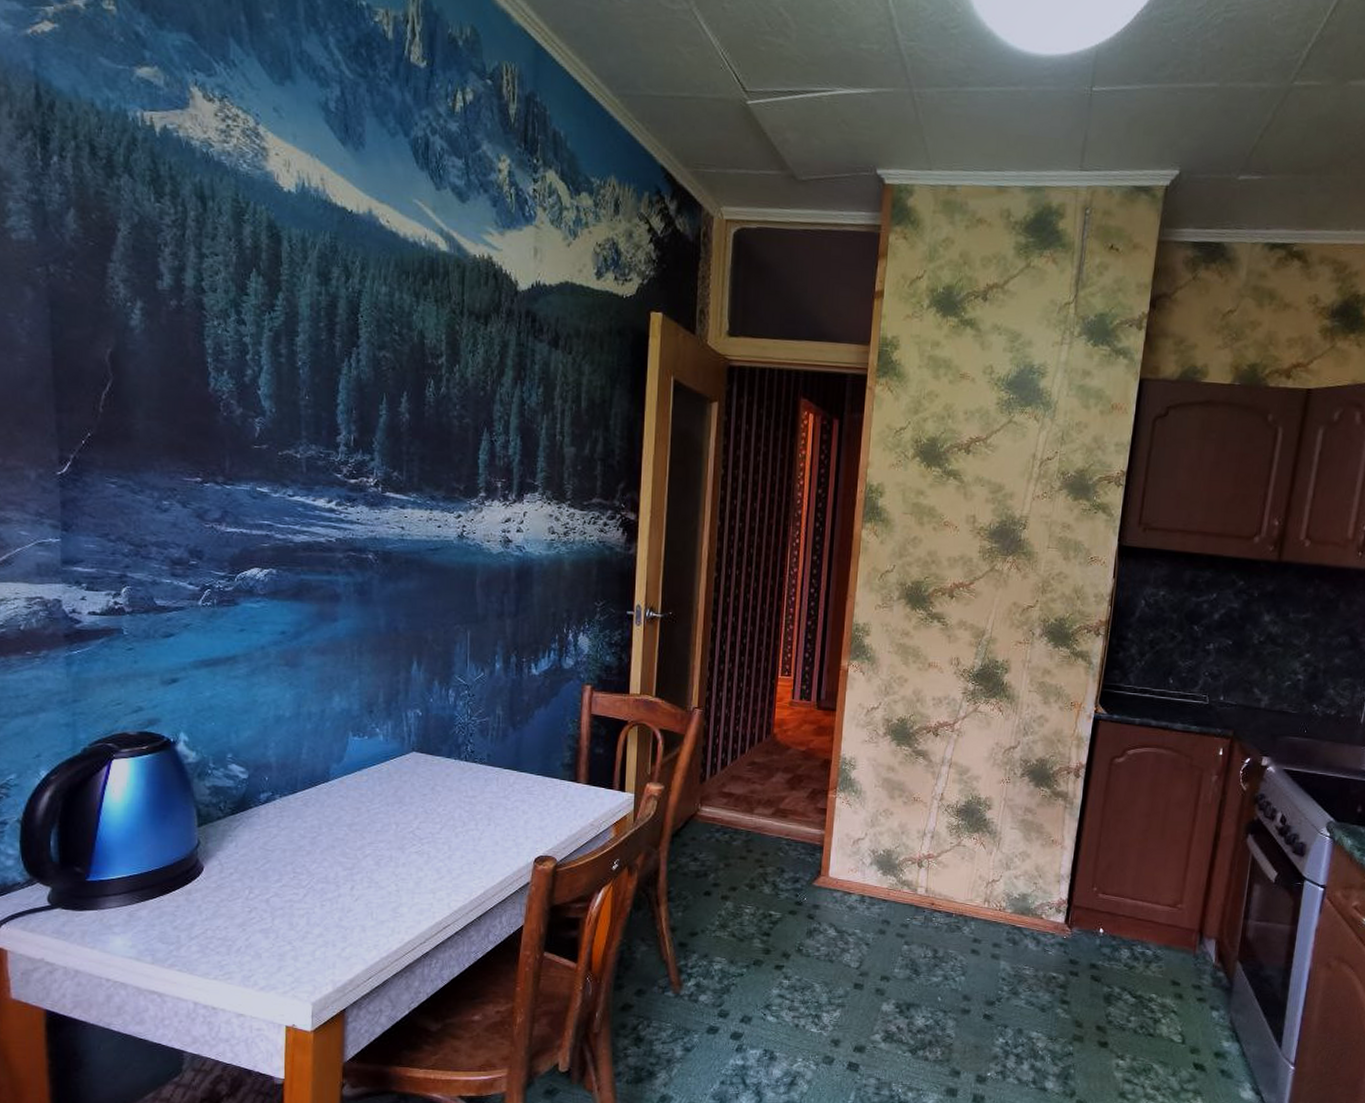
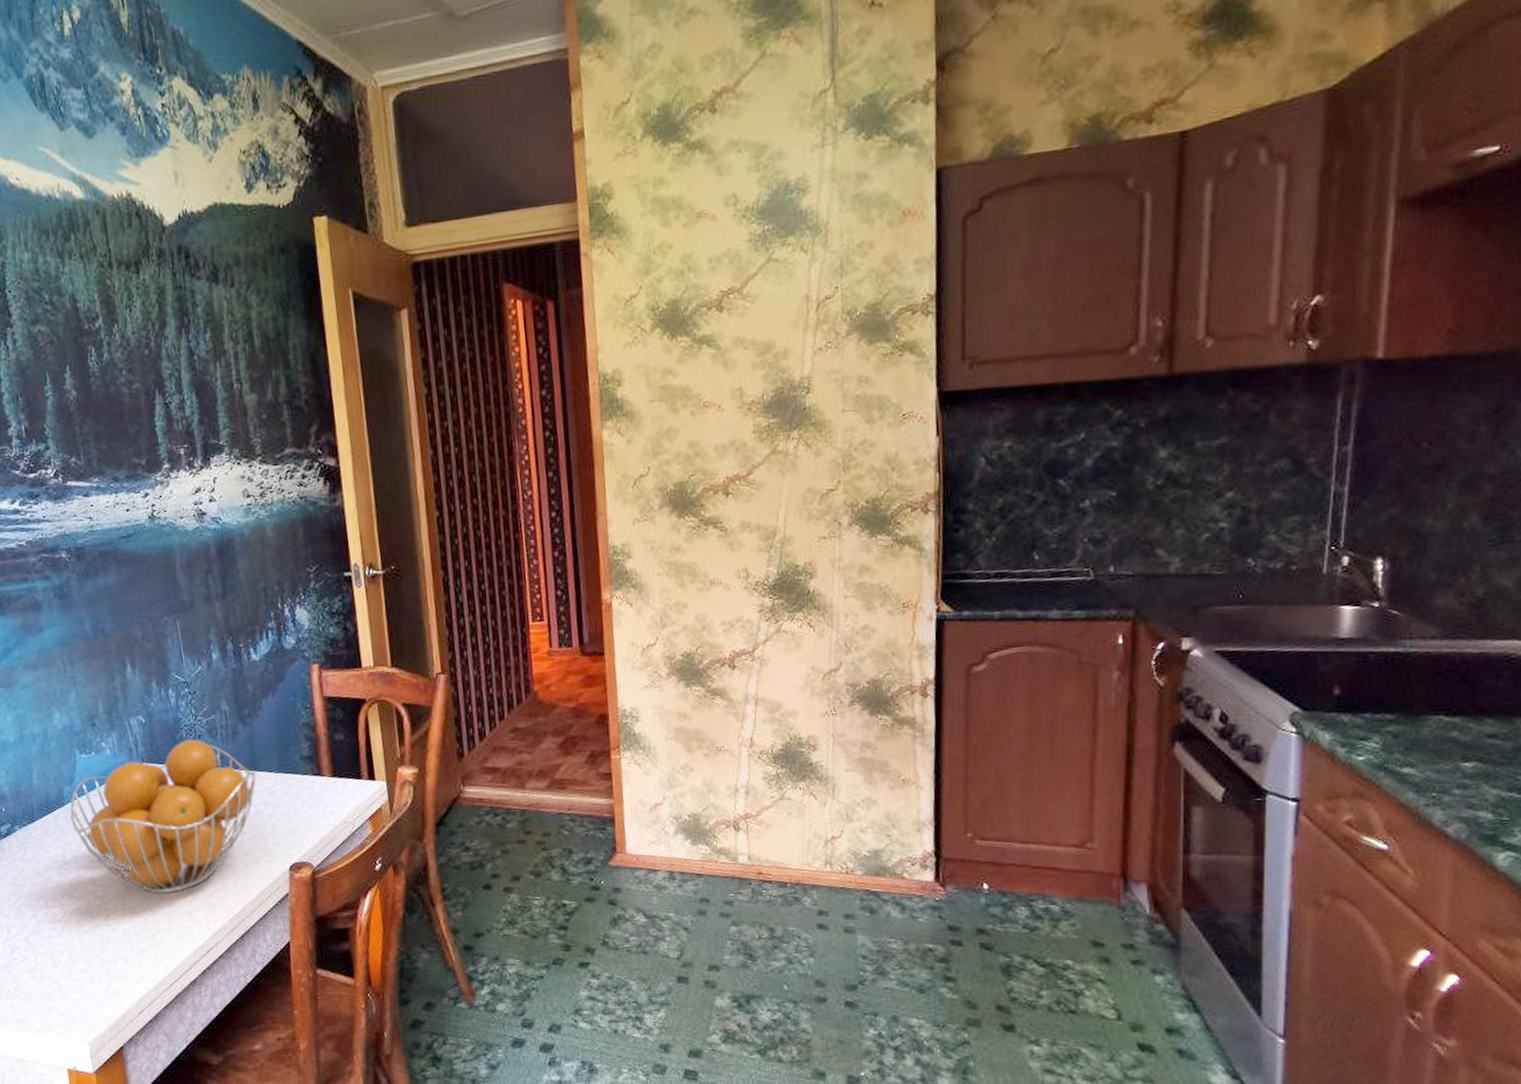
fruit basket: none [333,736,518,872] -> present [70,739,256,895]

